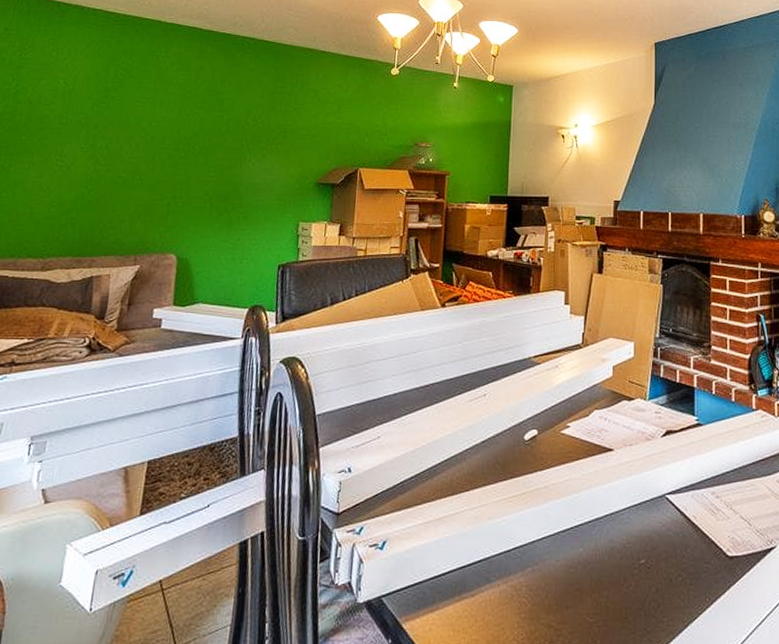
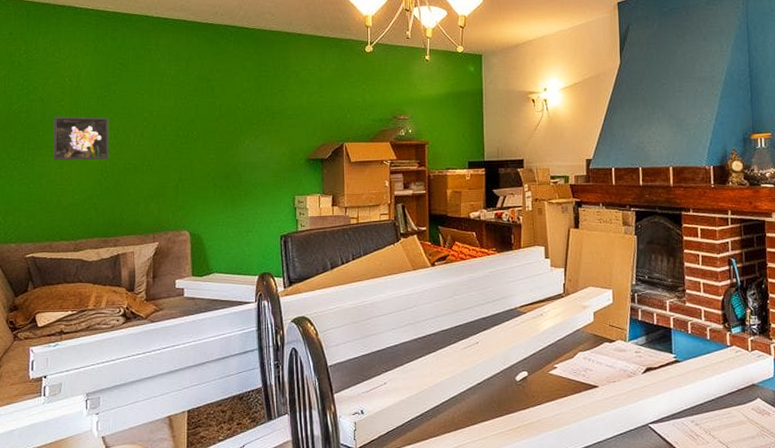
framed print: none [33,120,103,171] -> present [53,116,109,161]

